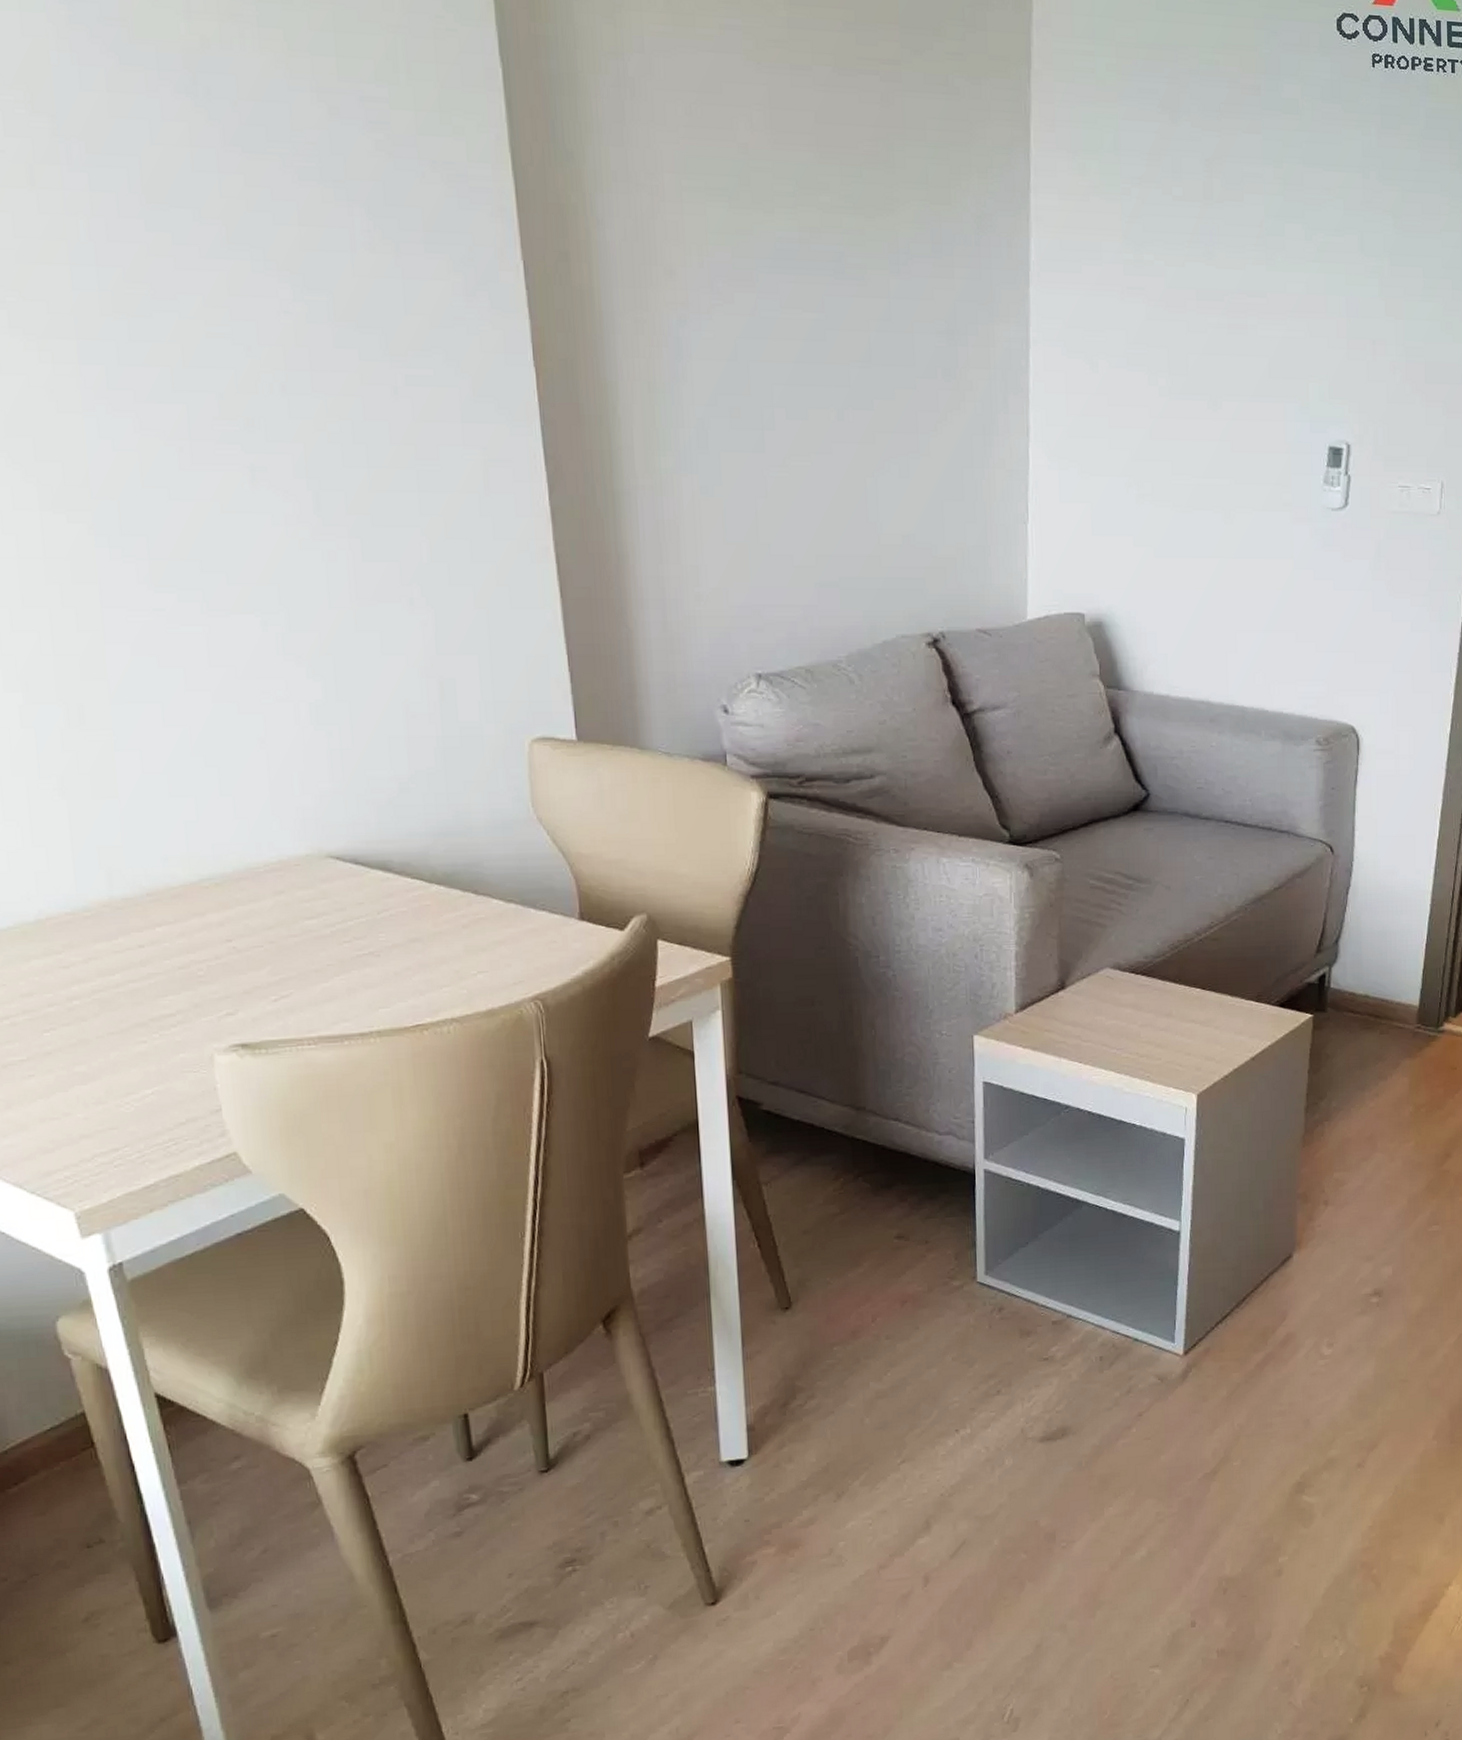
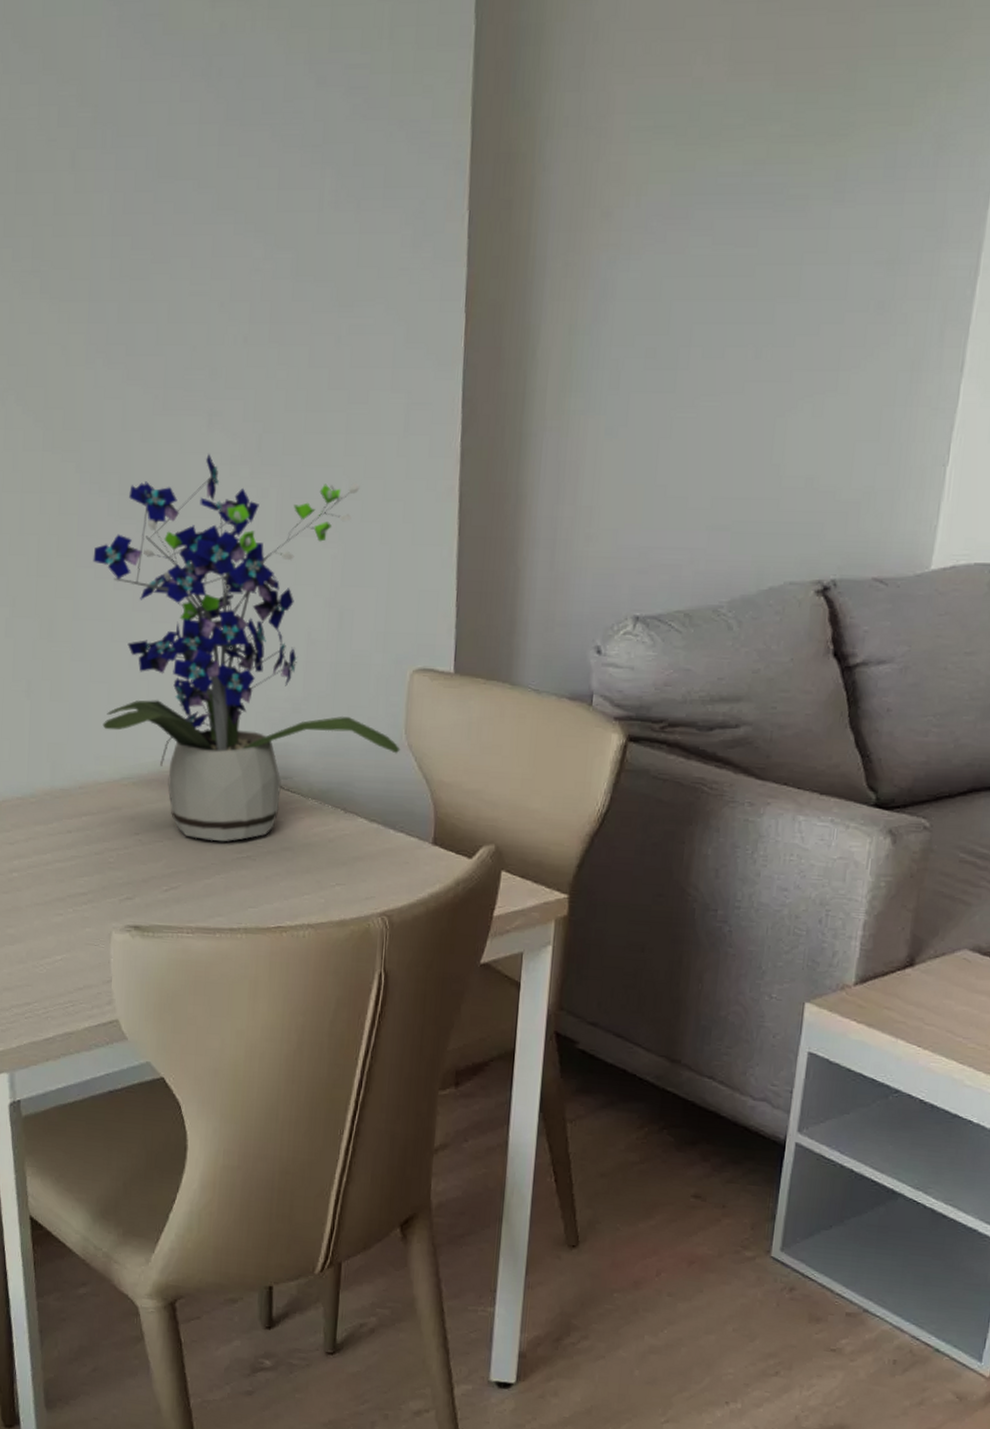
potted plant: none [125,512,529,940] -> present [93,453,400,841]

